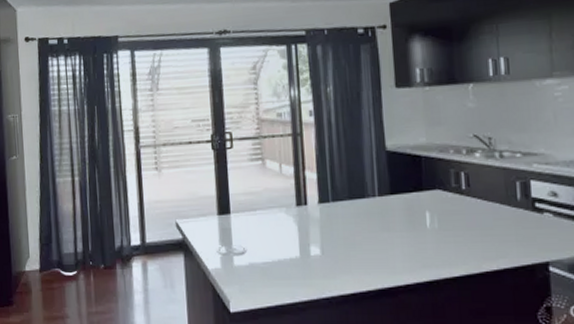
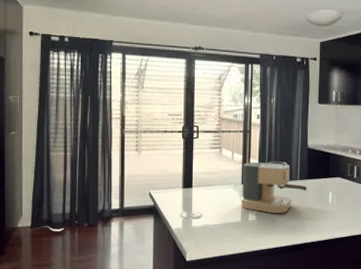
coffee maker: none [296,172,392,246] -> present [241,161,307,214]

